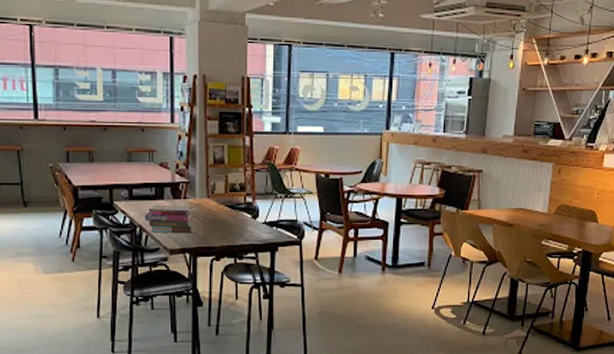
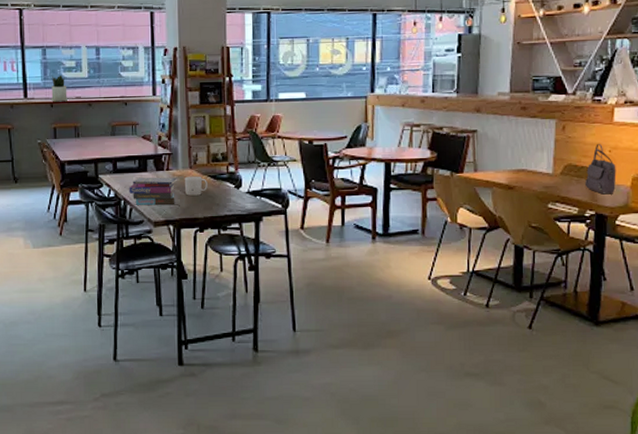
planter: none [63,96,82,125] -> present [50,74,69,102]
mug: none [201,205,225,225] -> present [184,176,208,196]
handbag: none [574,186,603,233] -> present [584,143,616,195]

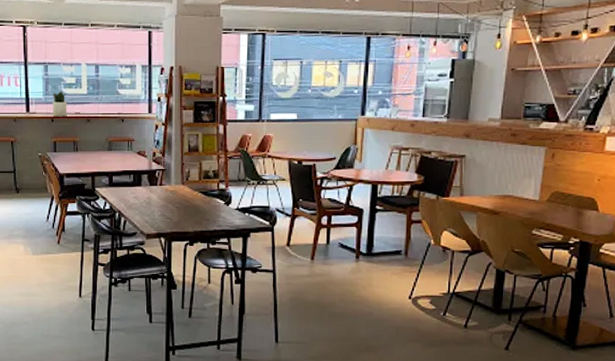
books: present [129,177,178,205] -> none [124,191,171,218]
mug: present [184,176,208,196] -> none [176,191,198,211]
handbag: present [584,143,616,195] -> none [570,171,604,223]

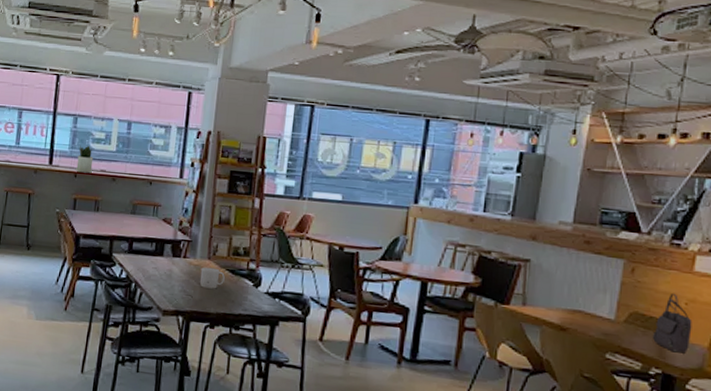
mug: none [176,191,198,211] -> present [199,267,225,289]
handbag: none [570,171,604,223] -> present [652,293,692,354]

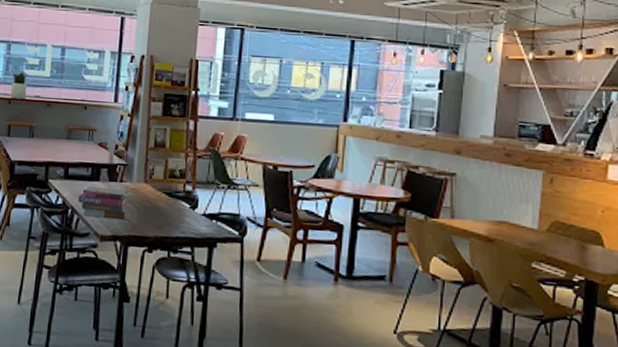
books: none [141,261,195,295] -> present [78,186,131,219]
mug: present [199,267,225,289] -> none [136,190,162,213]
handbag: present [652,293,692,354] -> none [573,201,610,260]

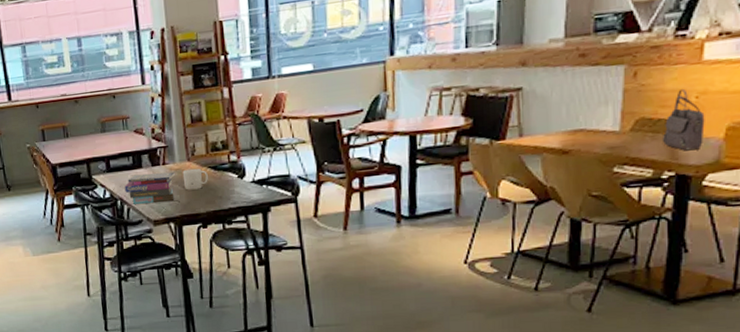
planter: present [9,71,28,100] -> none [33,72,54,103]
mug: none [136,190,162,213] -> present [182,168,208,190]
handbag: none [573,201,610,260] -> present [662,88,705,151]

